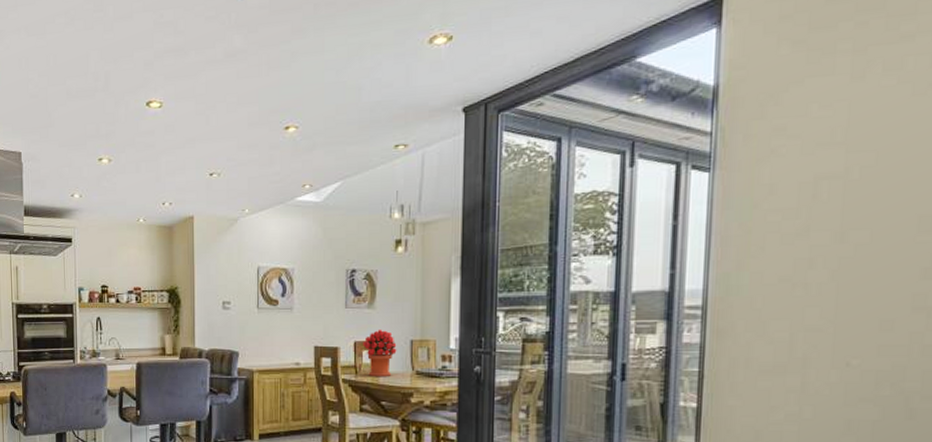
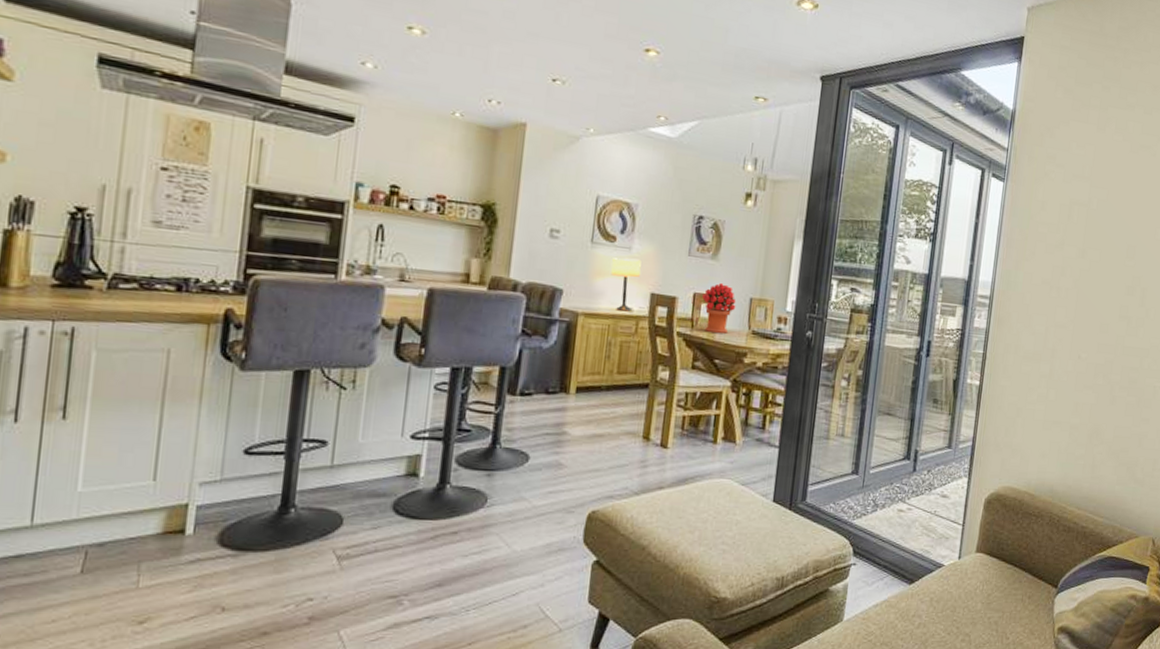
table lamp: none [277,317,304,365] -> present [611,258,641,312]

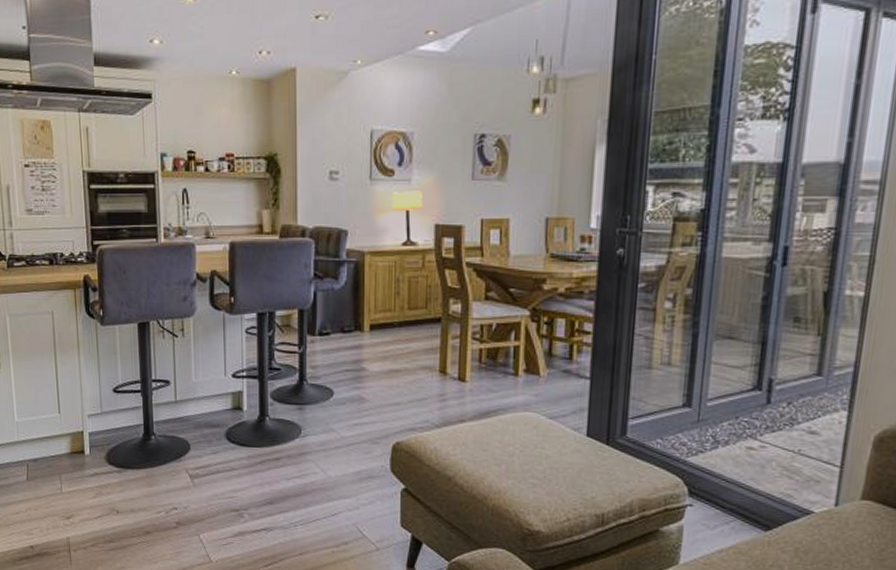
bouquet: present [702,282,737,334] -> none [491,204,530,261]

